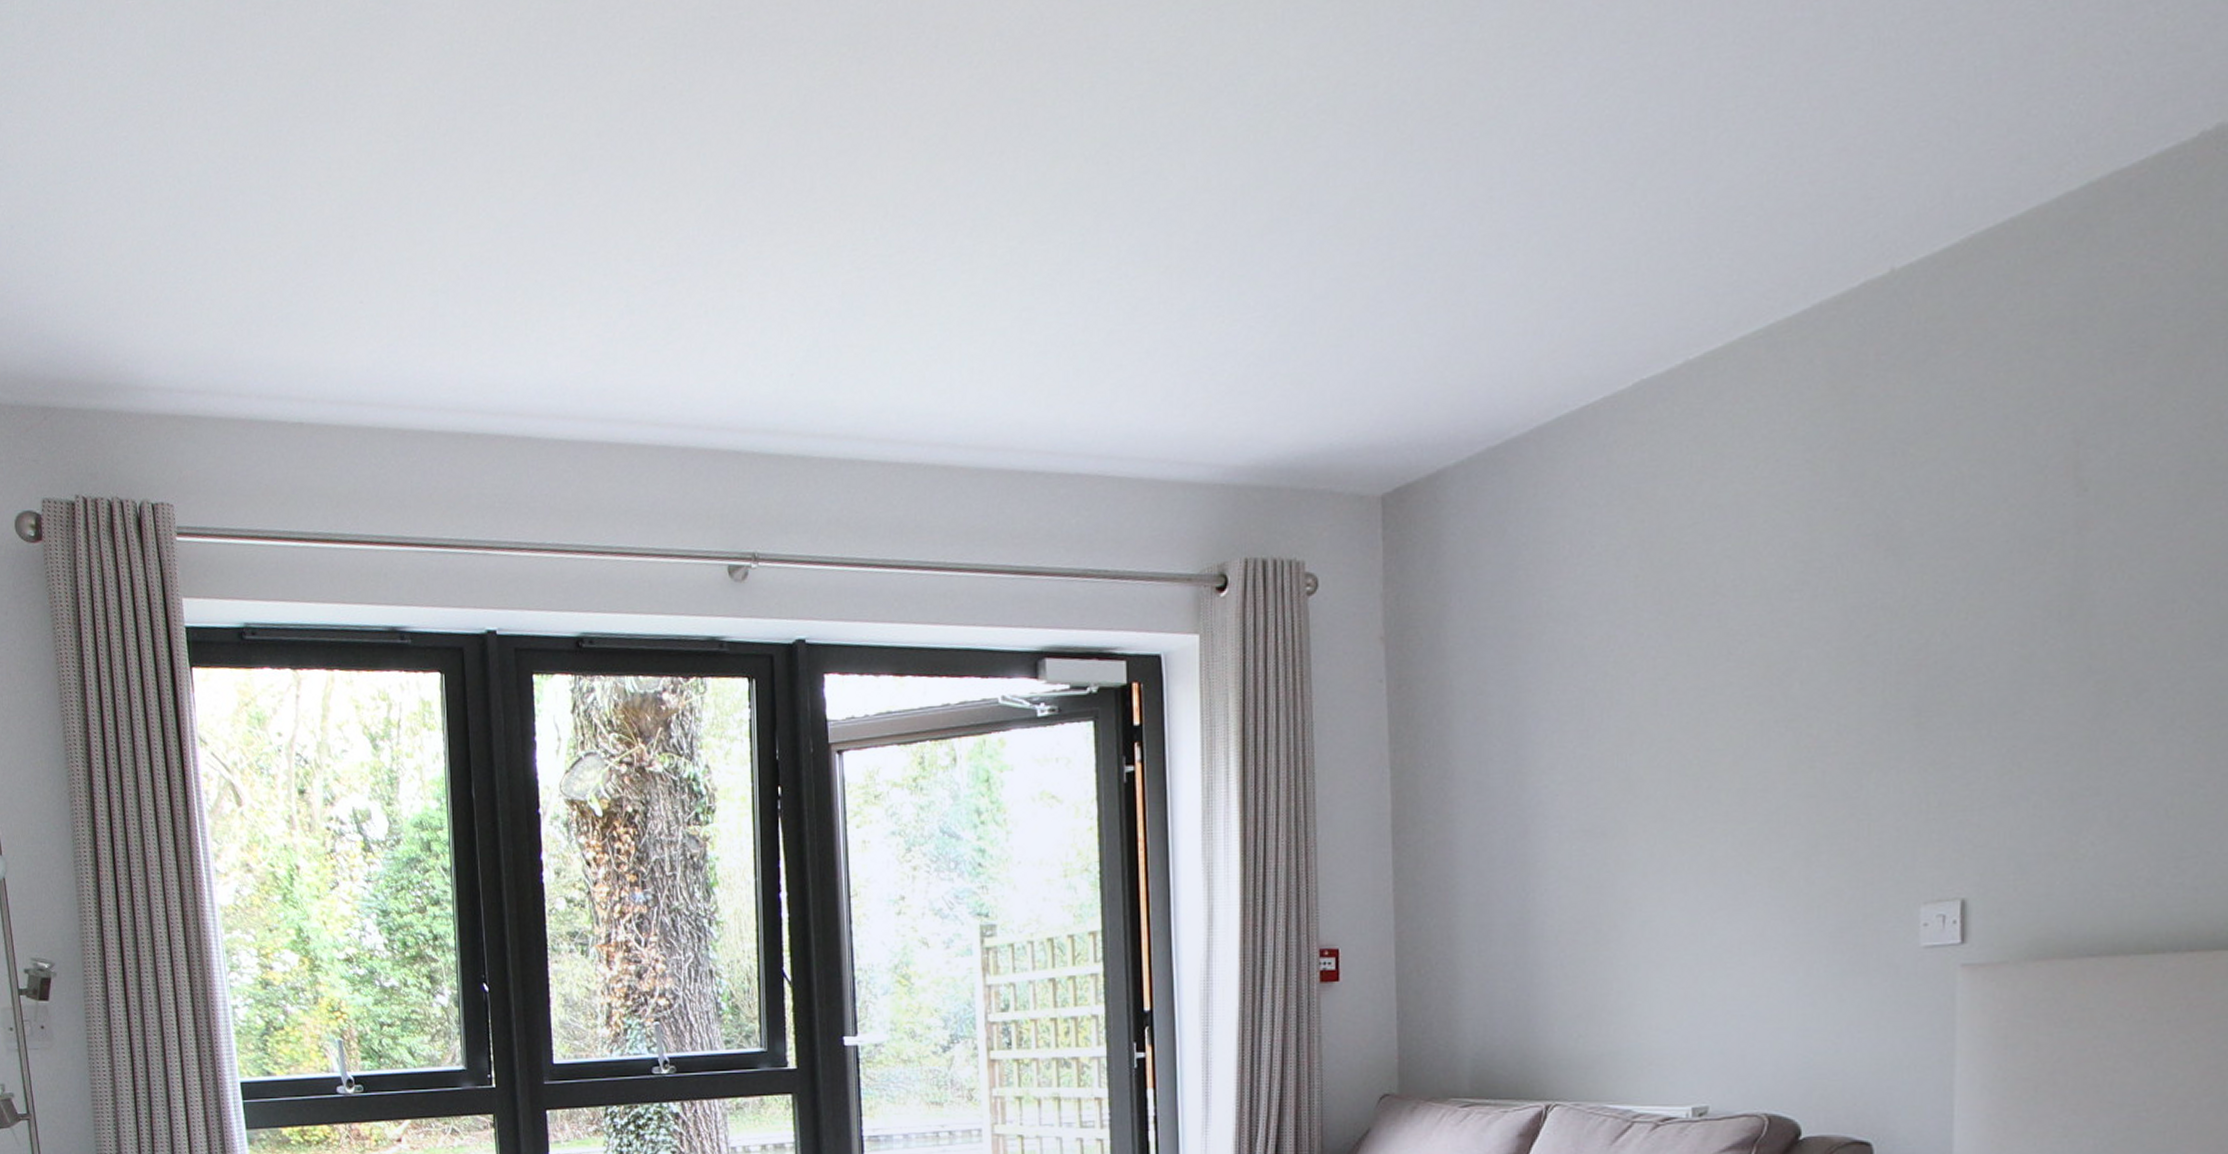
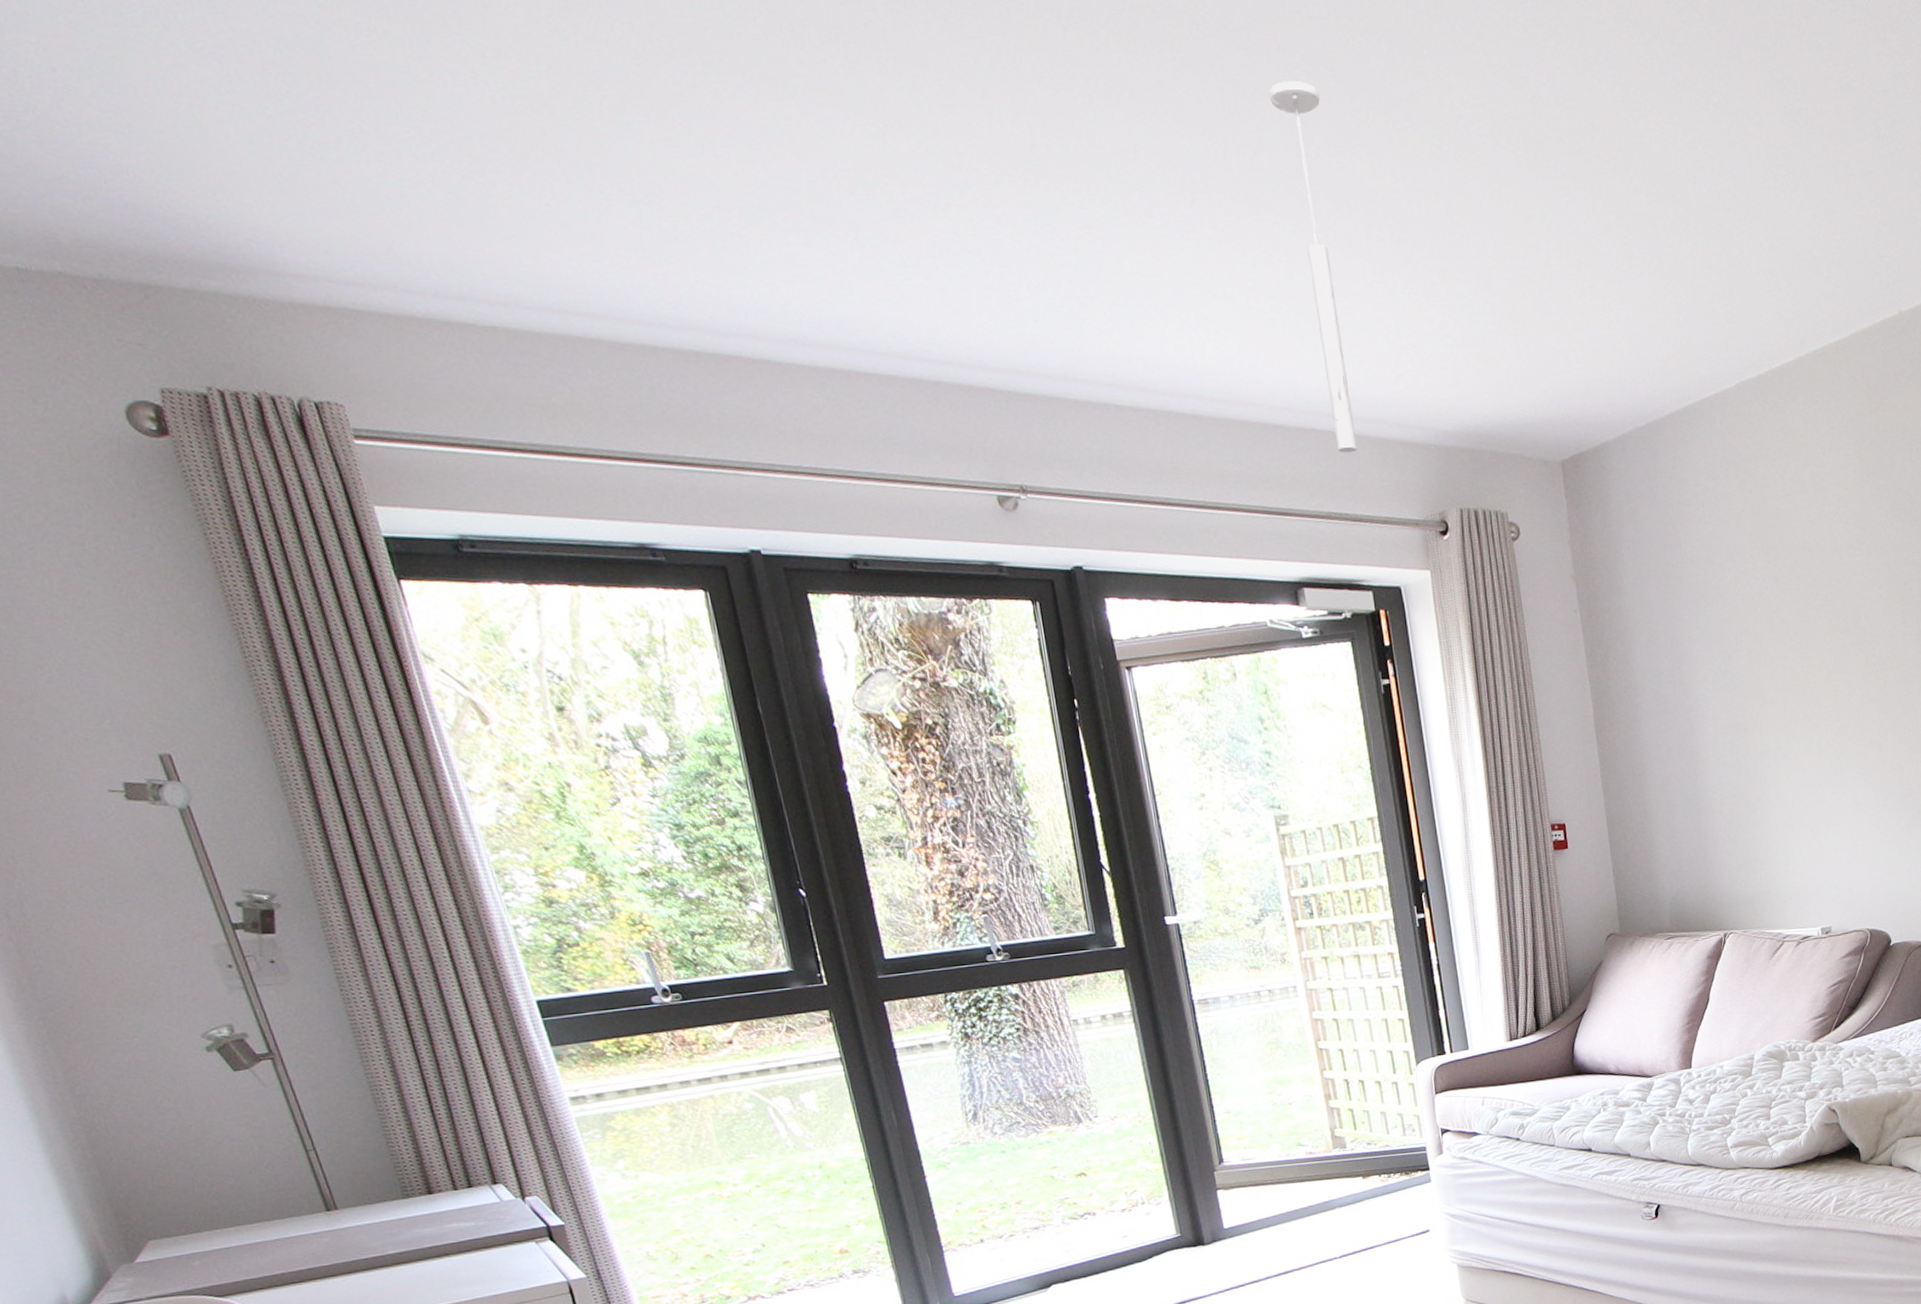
ceiling light: none [1071,80,1129,500] -> present [1268,81,1358,453]

